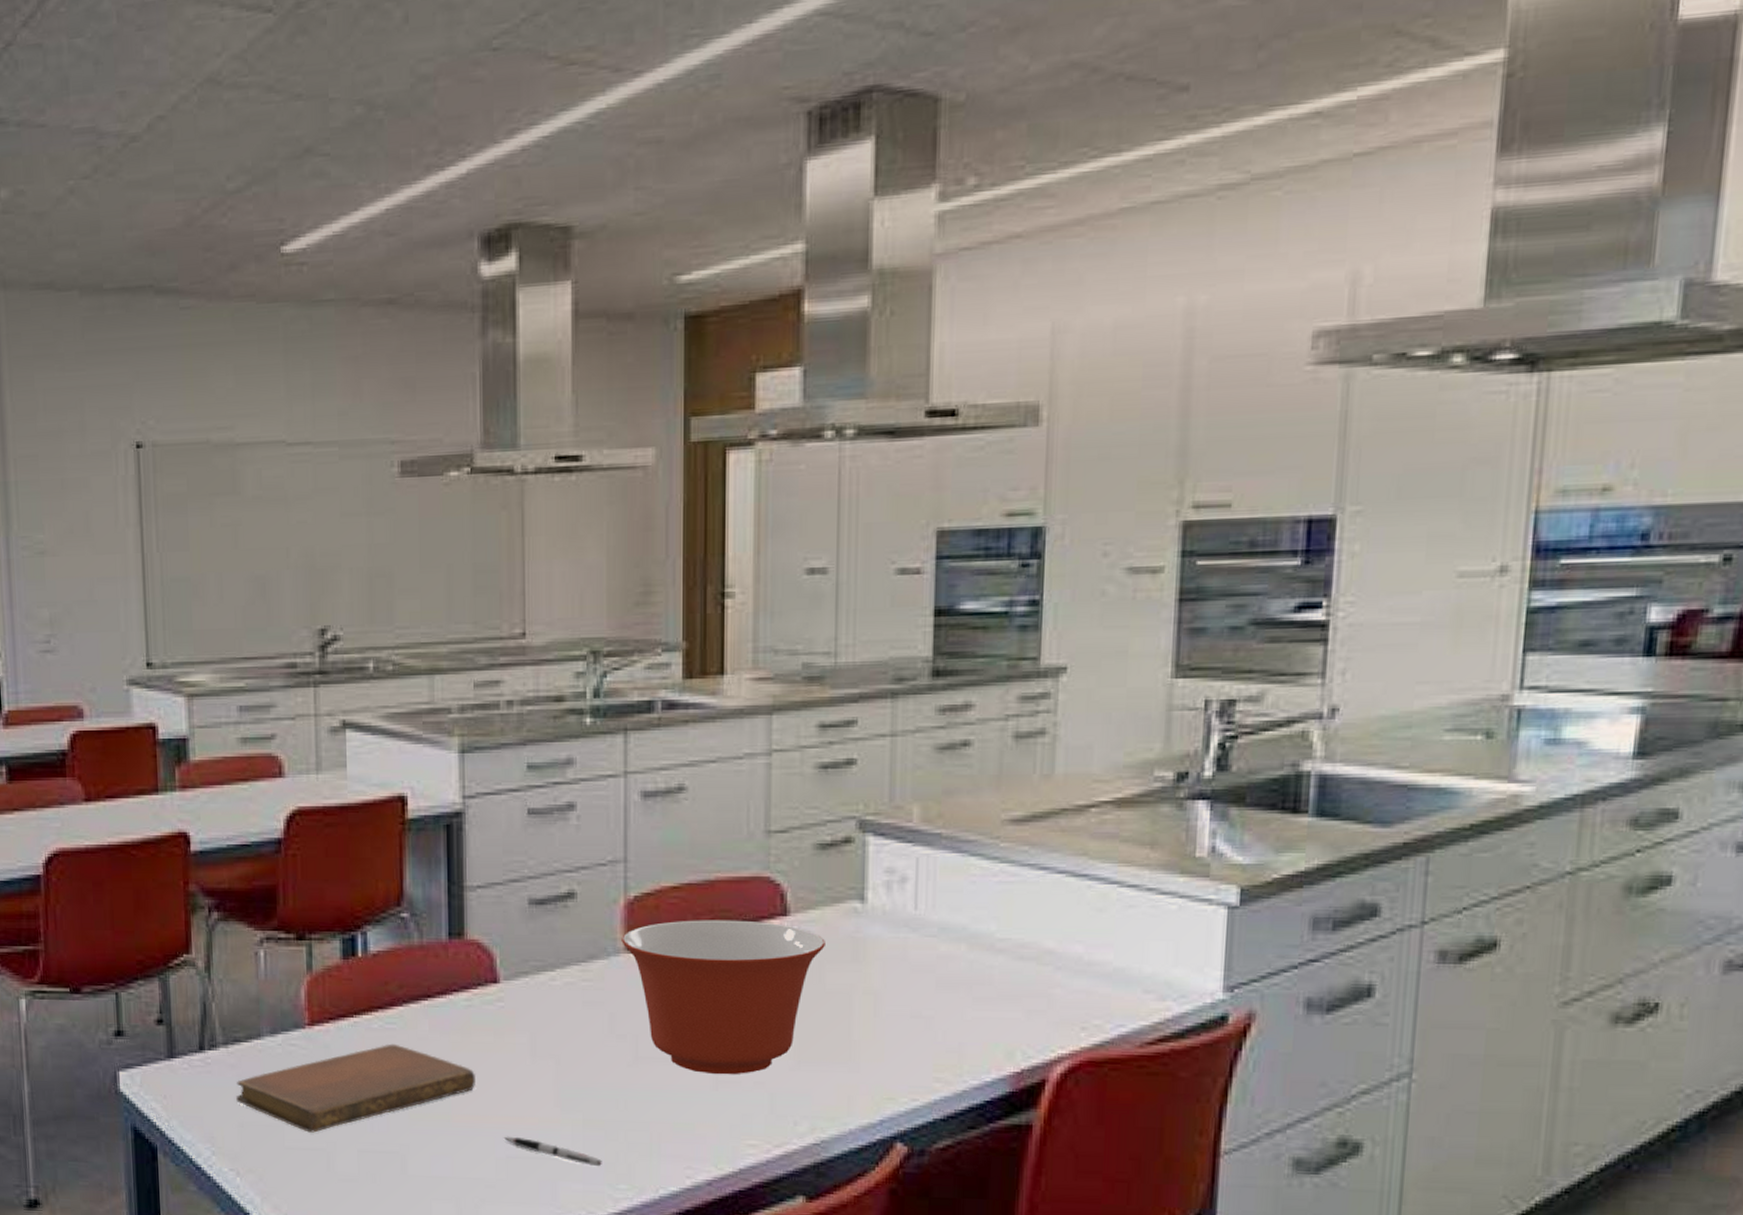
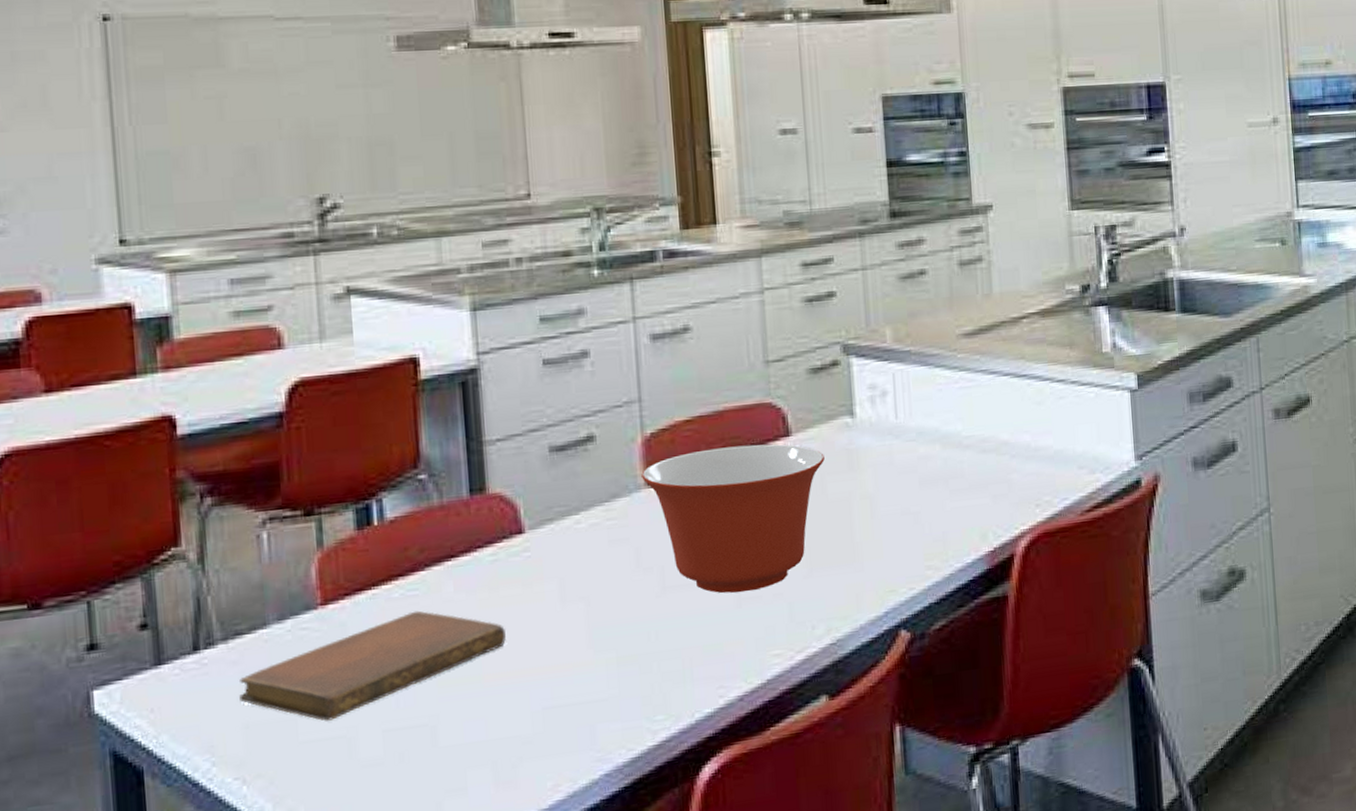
pen: present [503,1136,602,1167] -> none [538,685,638,702]

